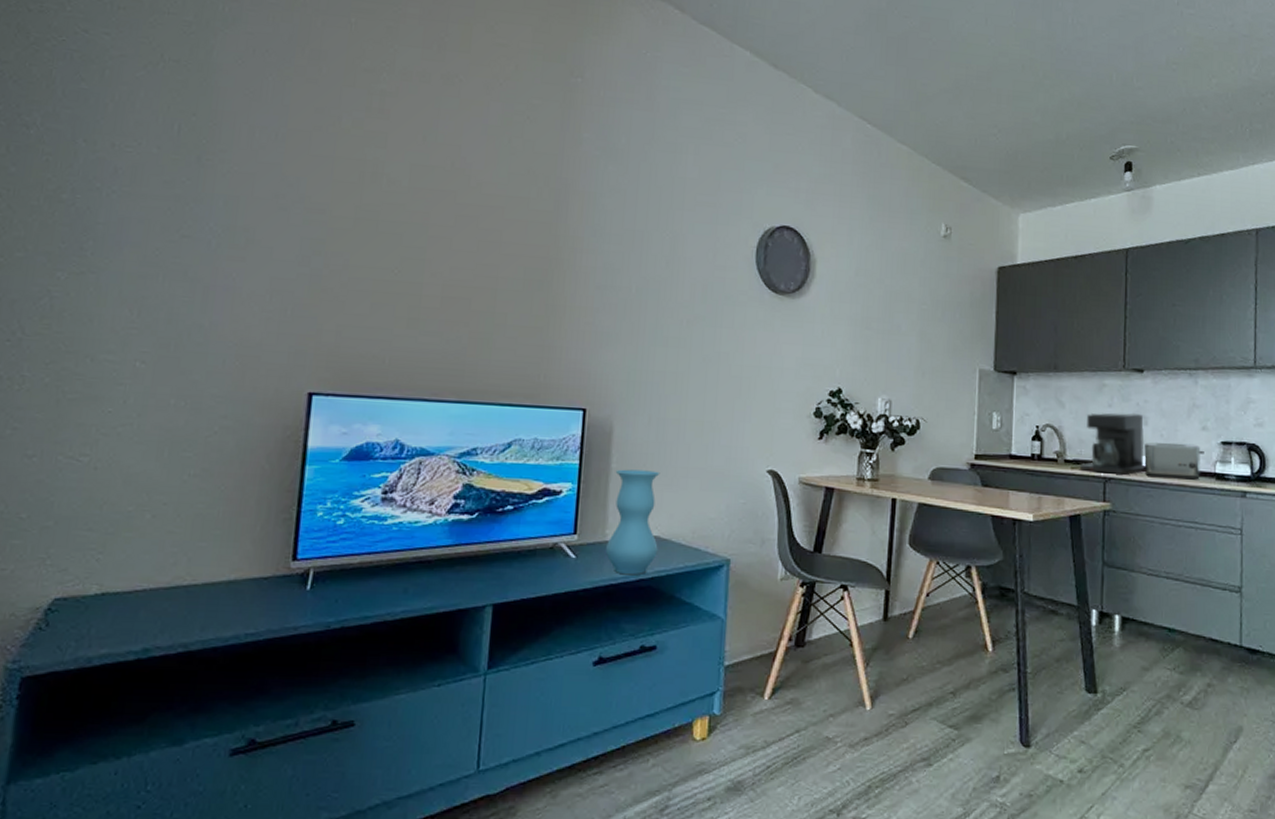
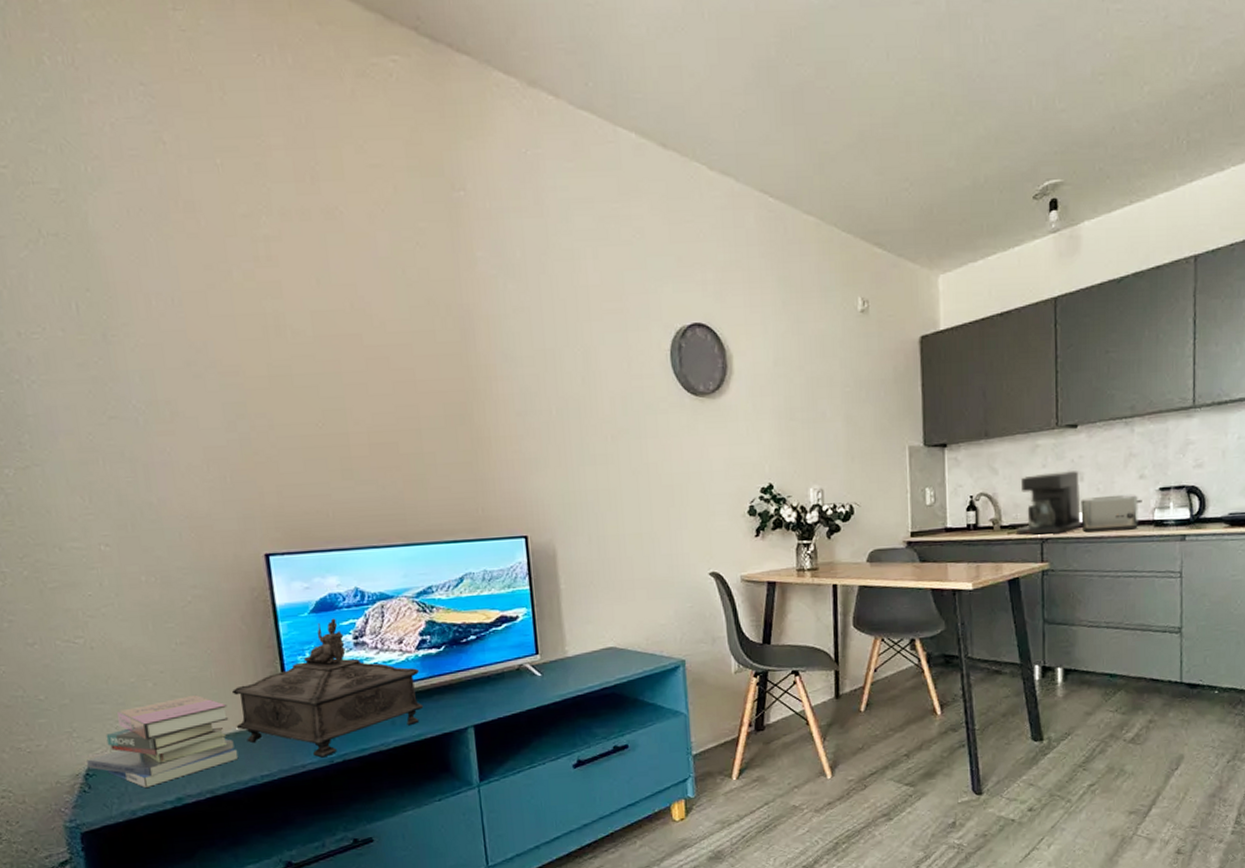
books: none [52,533,227,632] -> present [87,694,238,787]
decorative box: none [231,469,446,621] -> present [231,618,424,758]
vase: present [606,469,660,575] -> none [565,586,617,686]

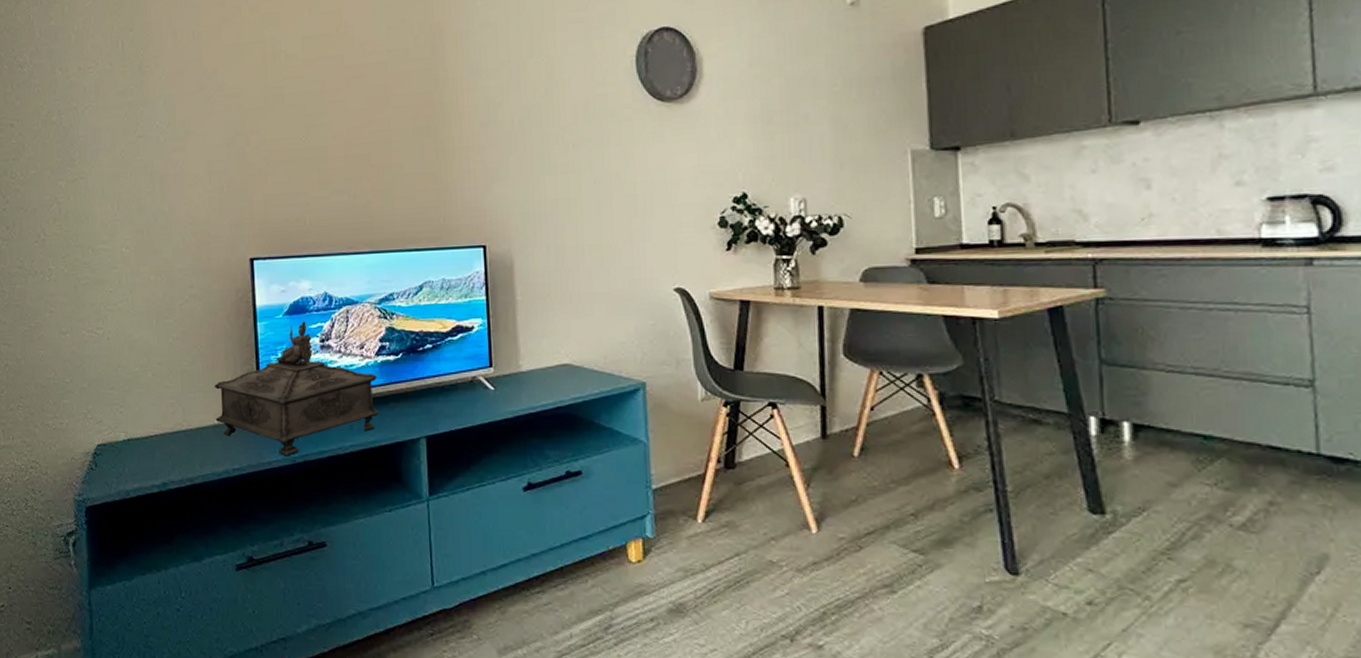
books: present [87,694,238,787] -> none [96,386,215,470]
coffee maker: present [1017,470,1082,535] -> none [1058,175,1152,255]
toaster: present [1081,494,1142,533] -> none [1149,204,1241,253]

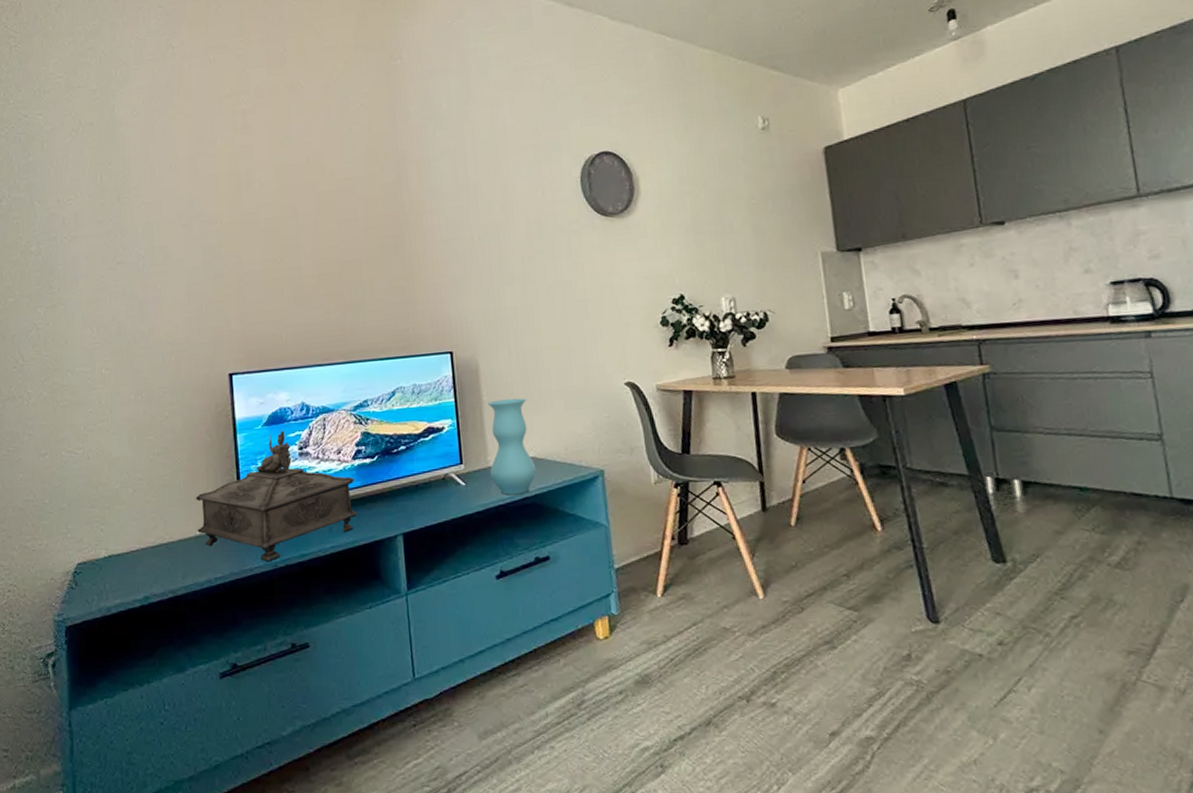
vase: none [521,299,572,404] -> present [487,398,537,496]

